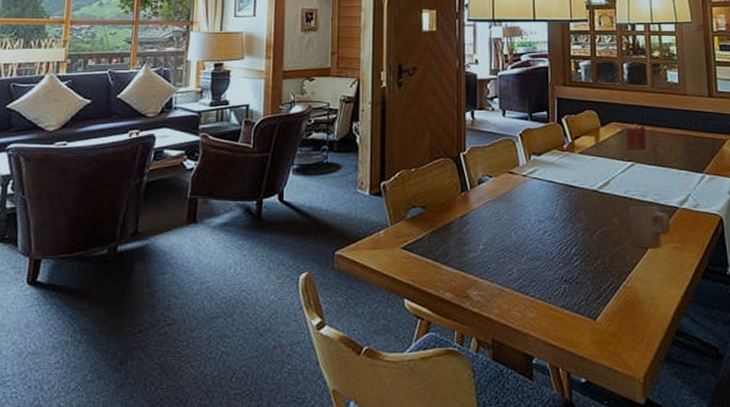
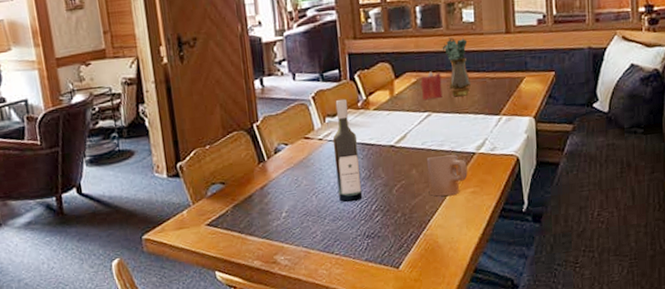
bottle: none [536,139,563,243] -> present [332,98,363,203]
vase: none [647,94,674,151] -> present [442,36,471,97]

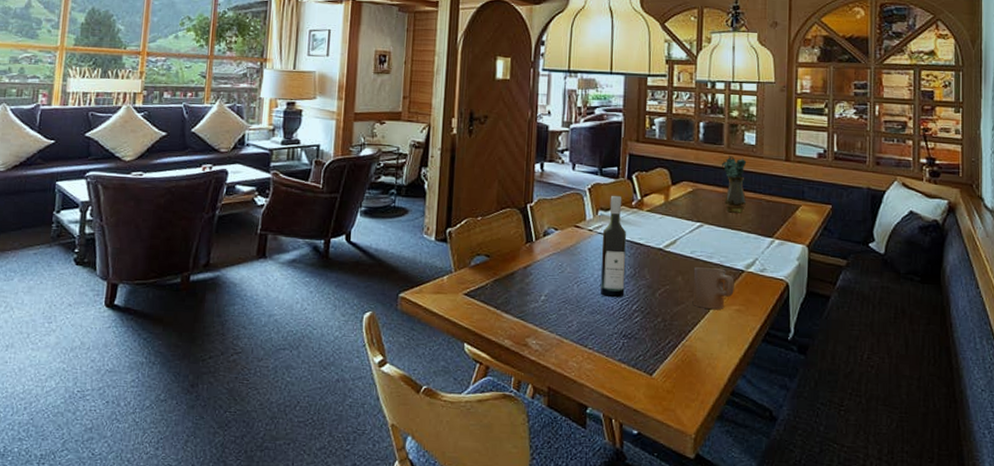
candle: present [420,71,443,101] -> none [696,184,718,212]

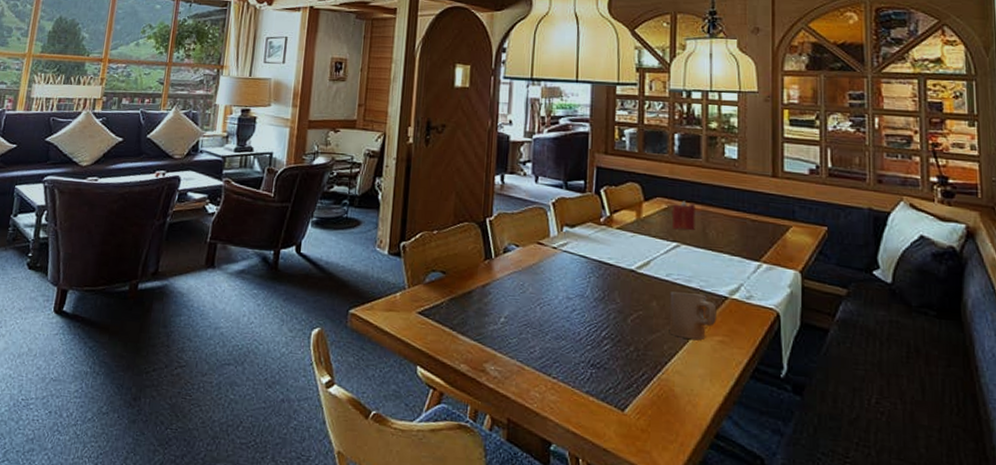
bottle: present [600,195,627,298] -> none [566,210,595,323]
candle: none [696,184,718,212] -> present [671,201,696,231]
vase: present [721,154,747,213] -> none [699,169,728,234]

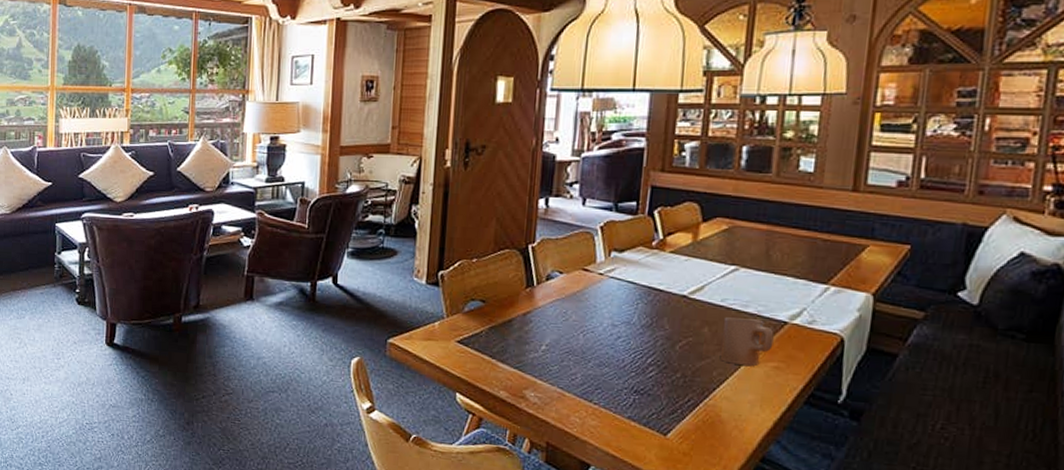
candle: present [671,201,696,231] -> none [732,220,760,253]

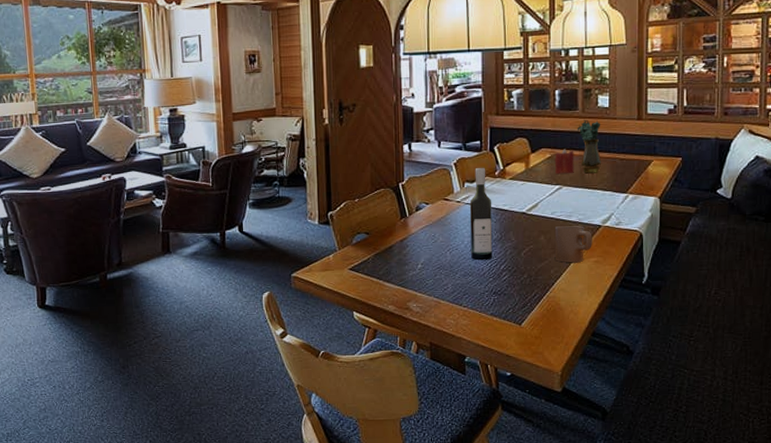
bottle: none [610,234,645,350] -> present [469,167,493,261]
candle: none [732,220,760,253] -> present [554,149,574,175]
vase: none [766,185,801,255] -> present [577,119,601,174]

